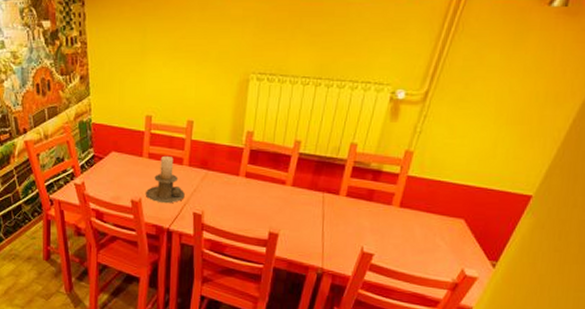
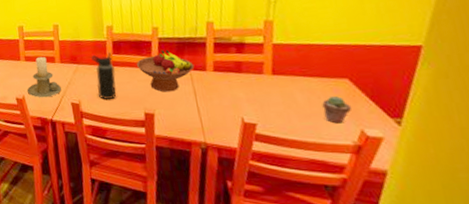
water bottle: none [224,160,248,213] -> present [91,51,116,99]
fruit bowl: none [270,166,329,213] -> present [136,49,195,92]
potted succulent: none [435,235,460,261] -> present [322,96,352,124]

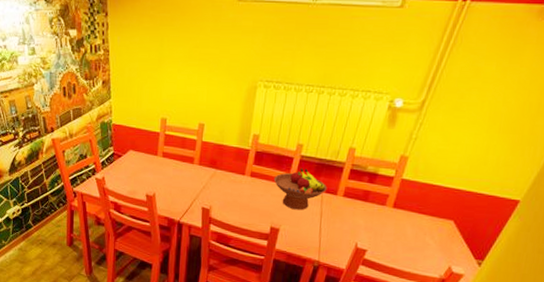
candle holder: present [27,56,61,98] -> none [160,155,195,199]
water bottle: present [91,51,116,99] -> none [231,161,253,209]
potted succulent: present [322,96,352,124] -> none [424,234,449,259]

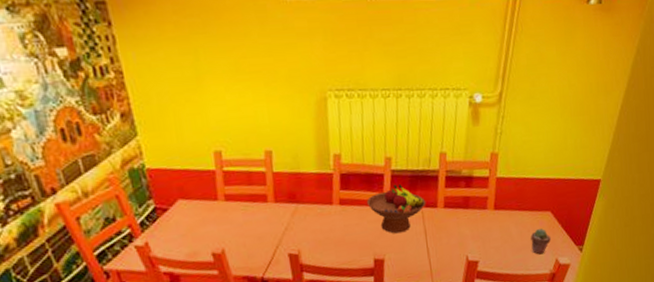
potted succulent: none [424,234,449,259] -> present [530,228,552,255]

